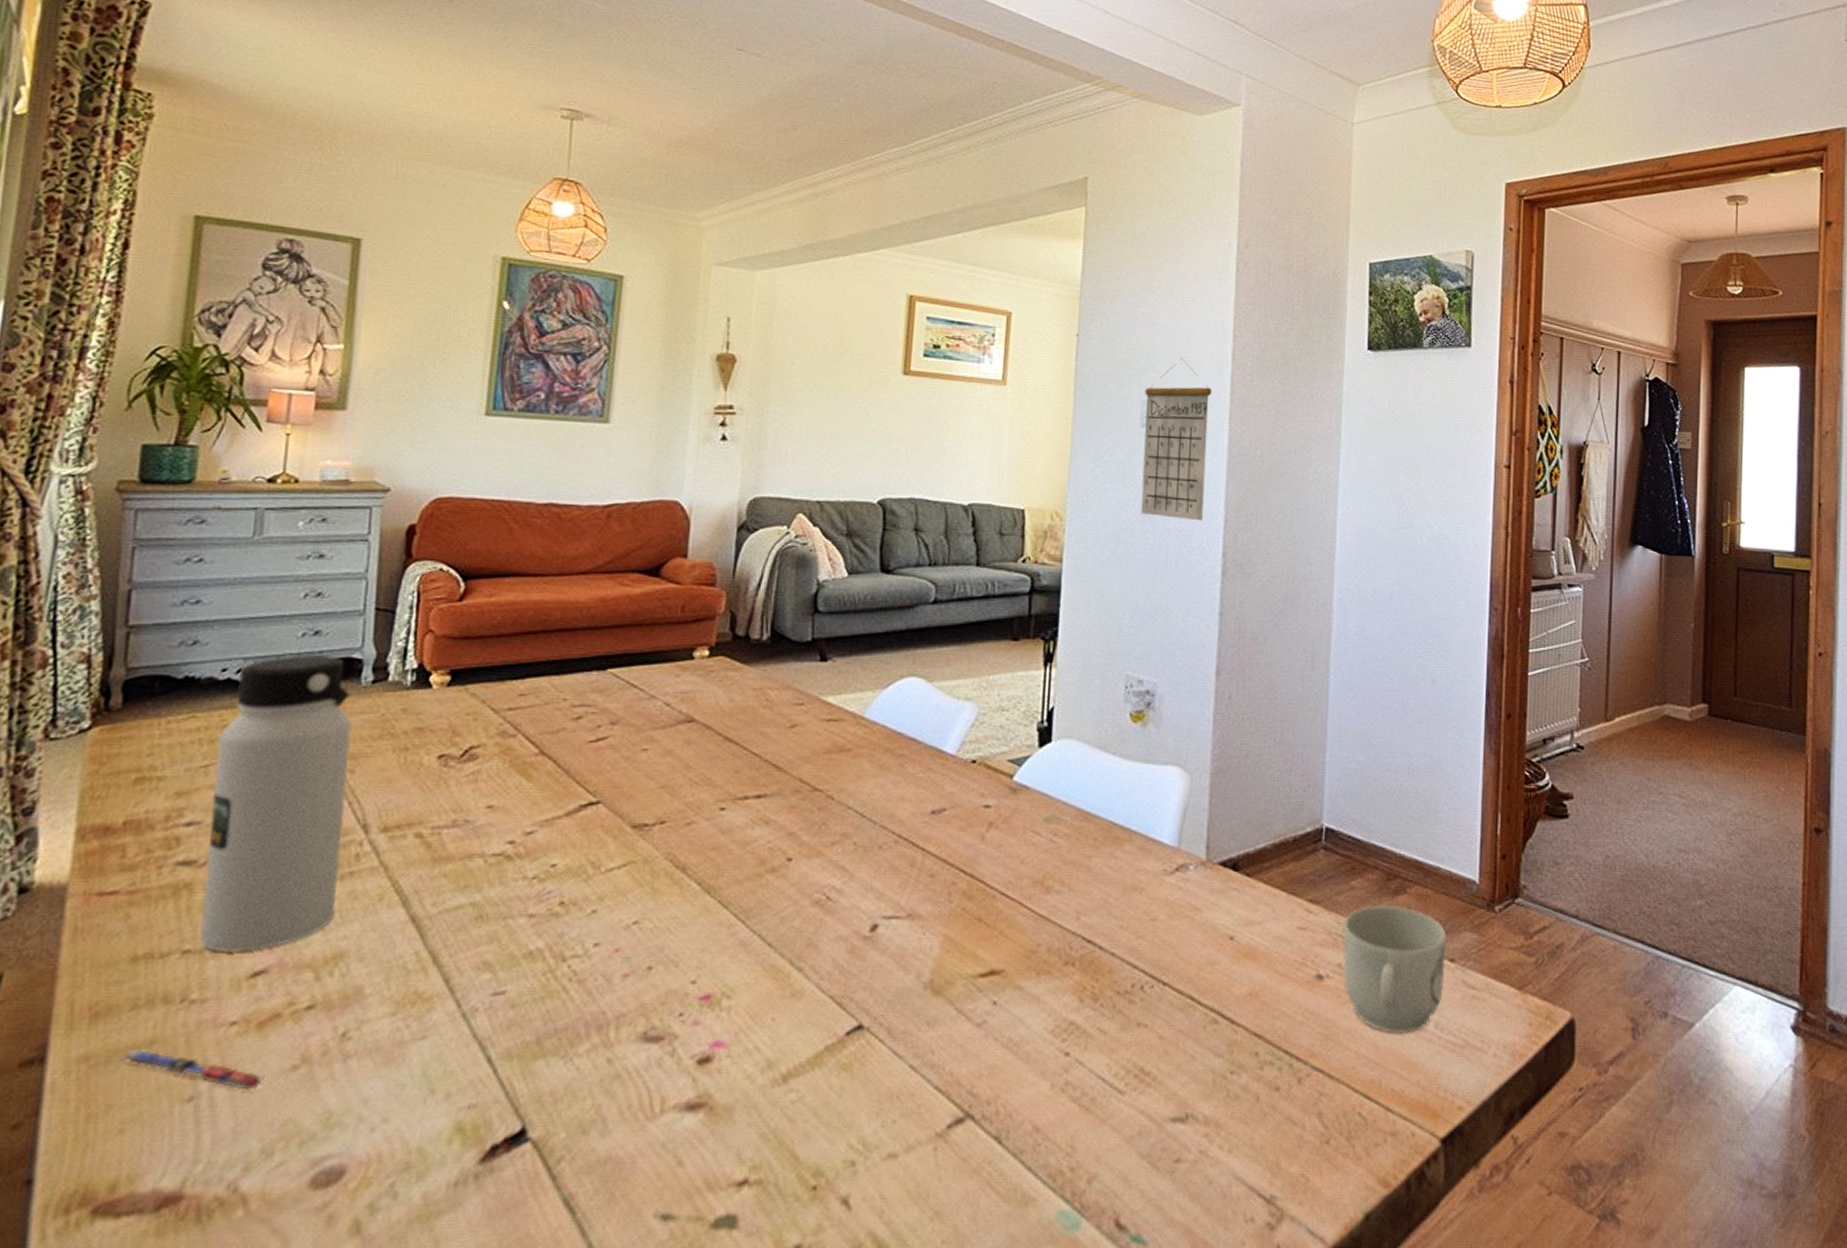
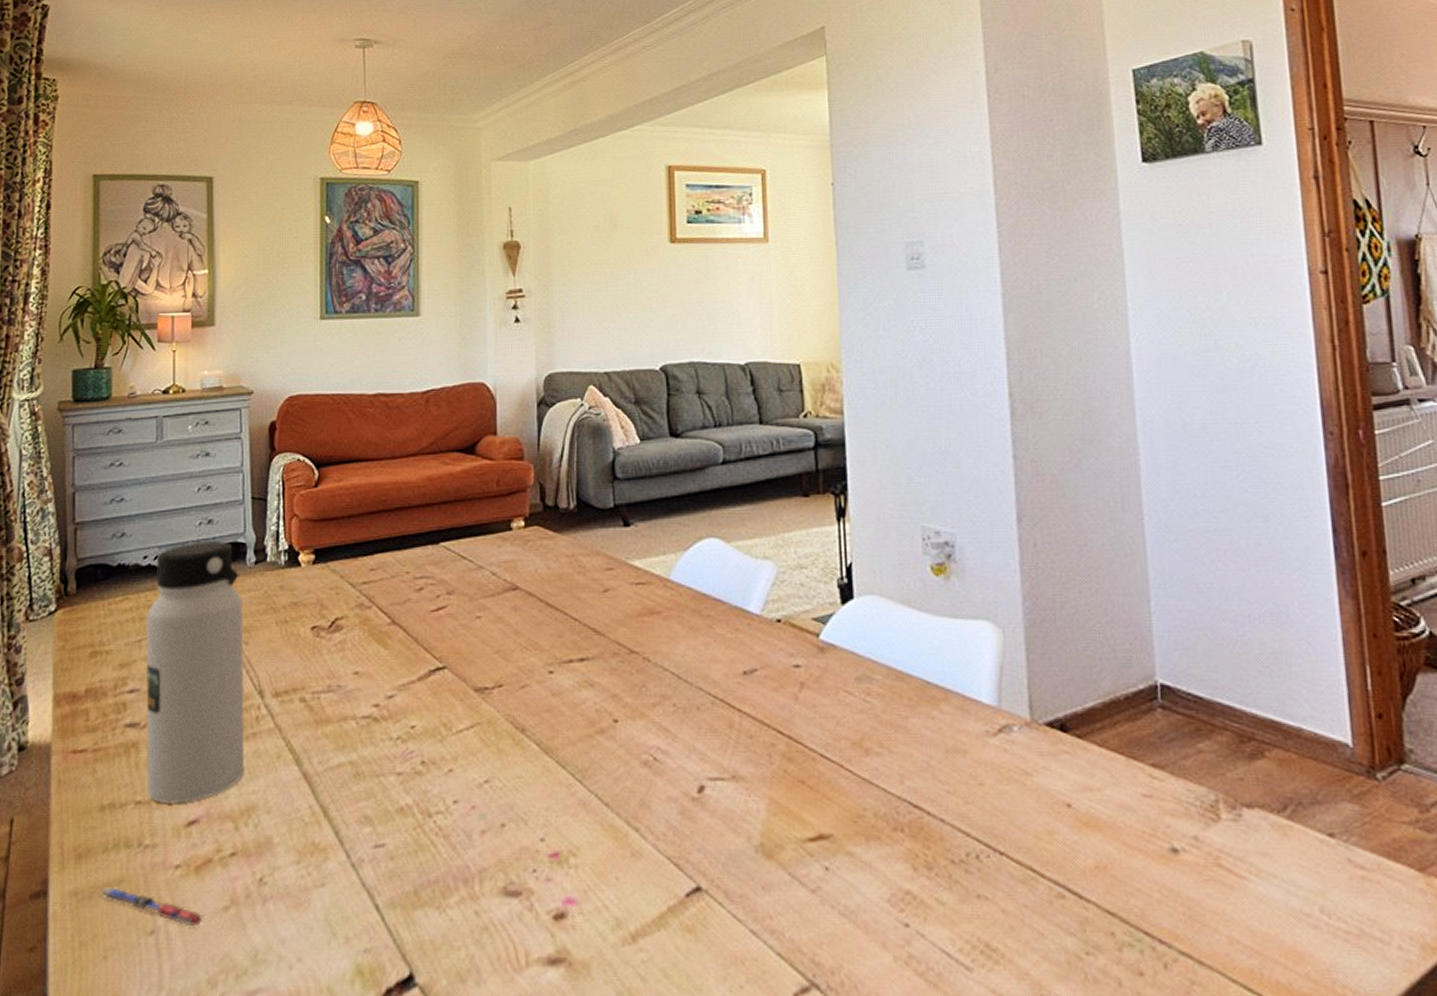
calendar: present [1140,358,1213,521] -> none [907,195,983,362]
mug: present [1343,905,1448,1034] -> none [1194,770,1326,918]

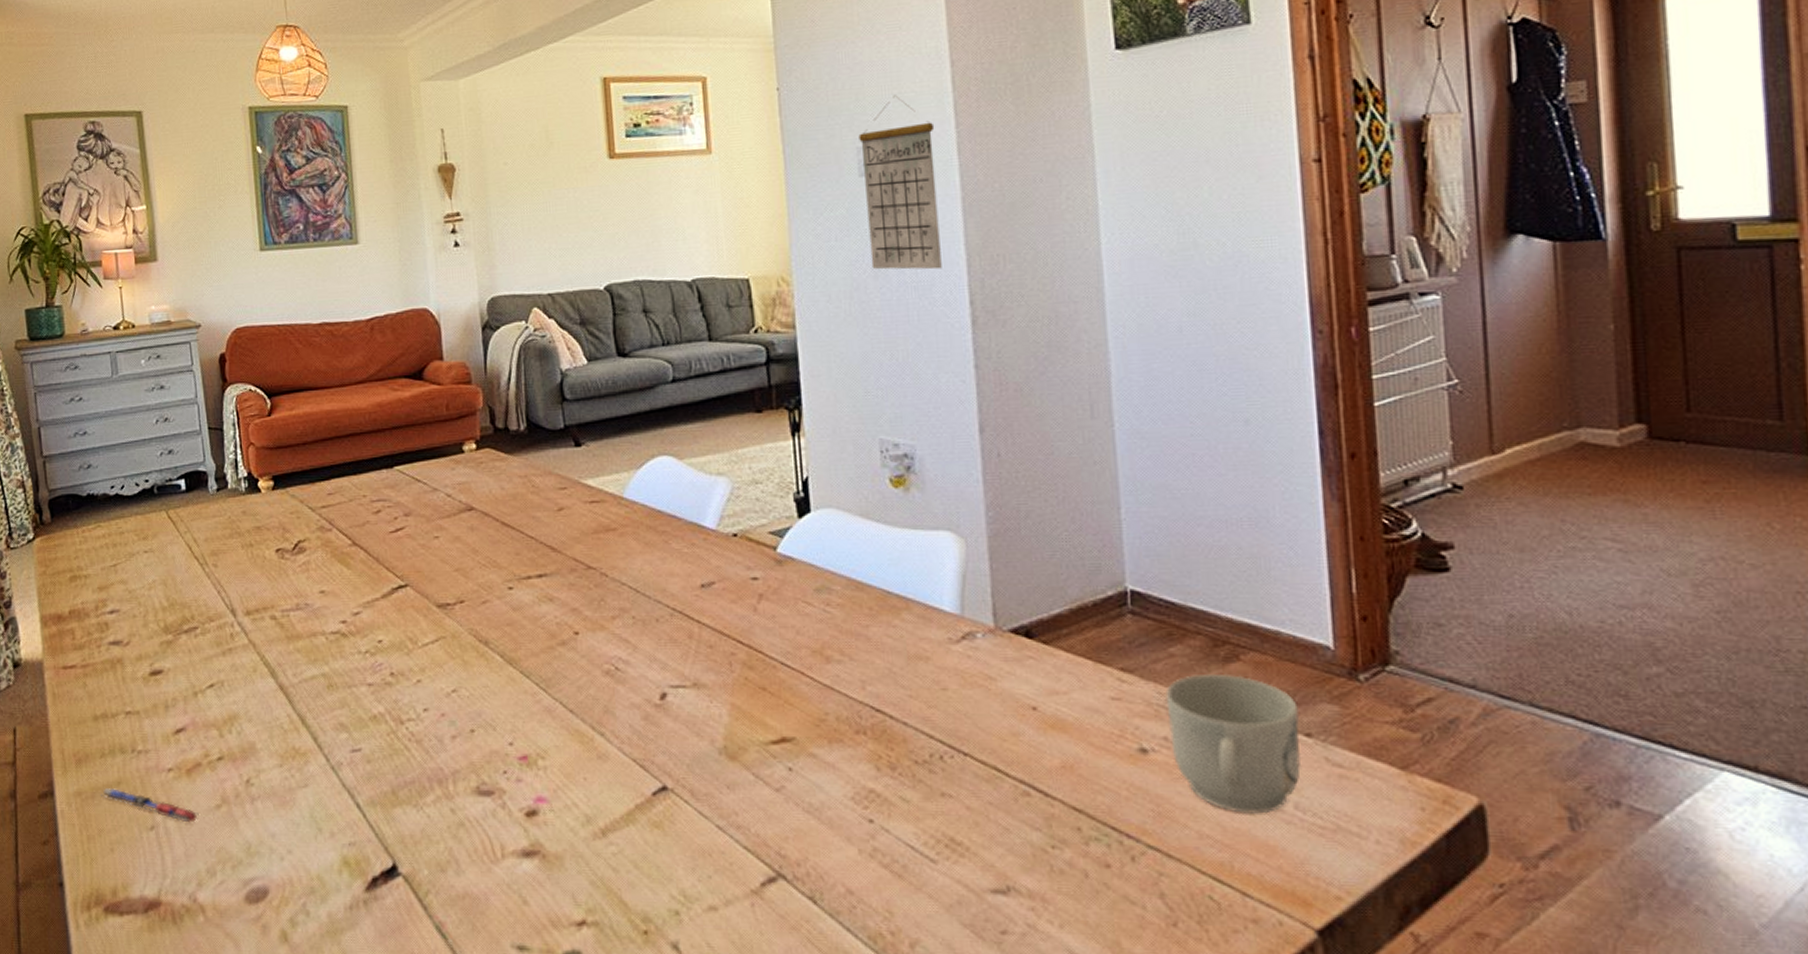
water bottle: present [145,540,245,805] -> none [118,469,224,715]
calendar: none [907,195,983,362] -> present [858,95,942,270]
mug: none [1194,770,1326,918] -> present [1165,673,1302,814]

